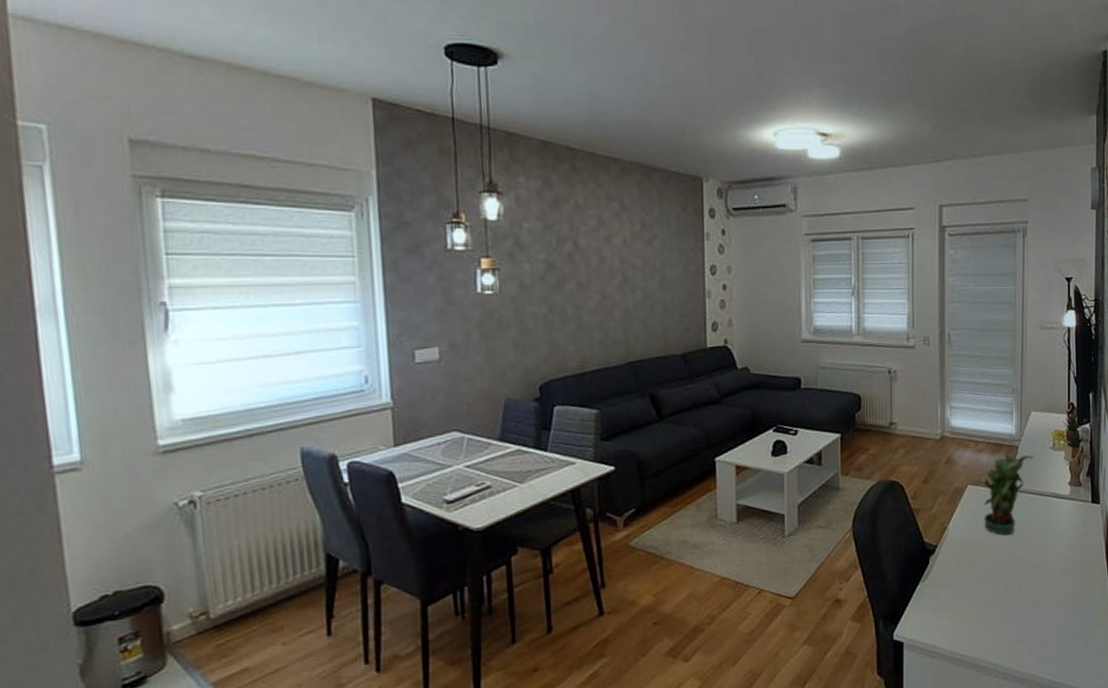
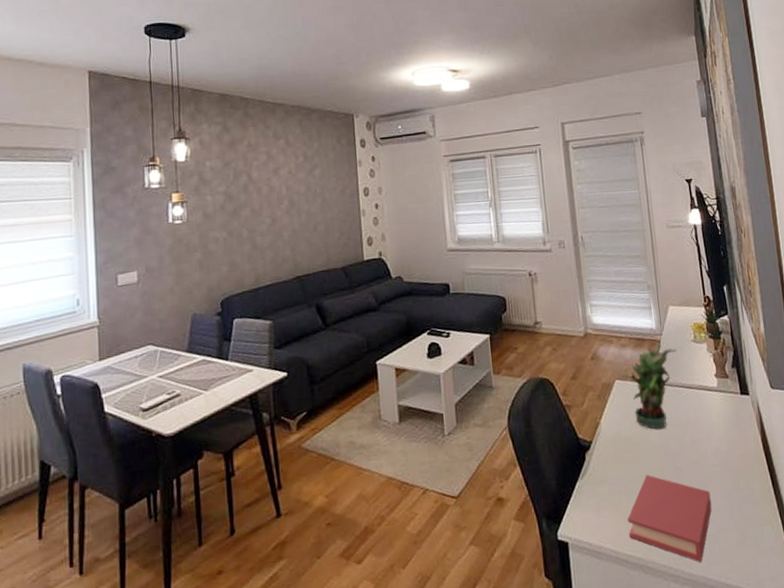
book: none [964,579,1049,661] -> present [627,475,712,562]

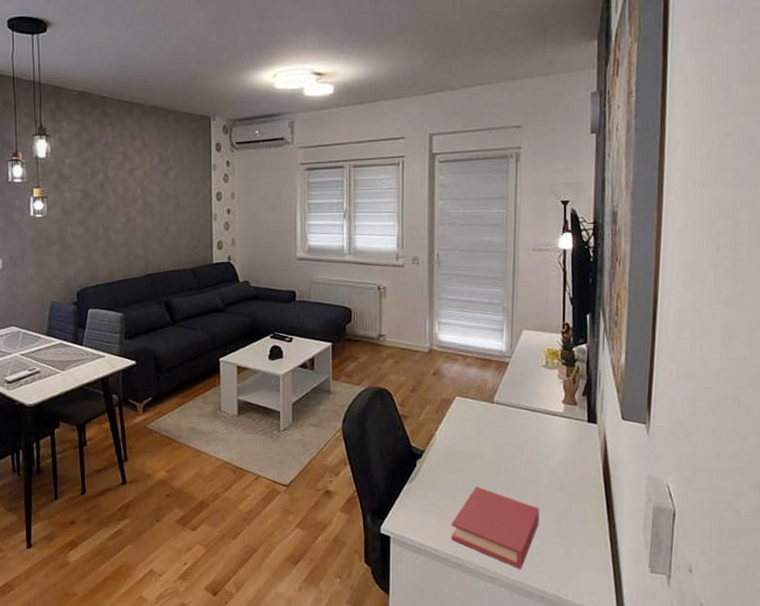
potted plant: present [620,341,677,430] -> none [461,364,525,446]

